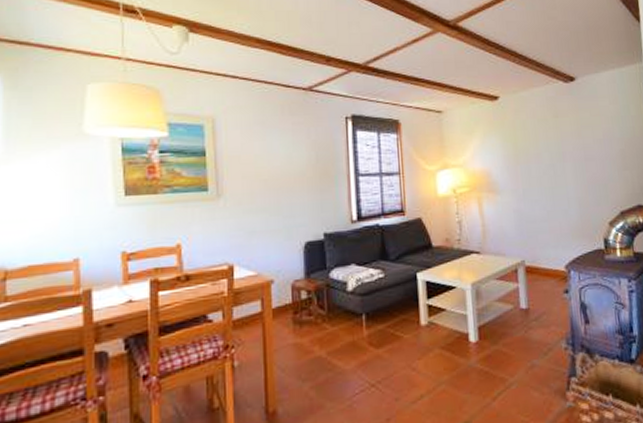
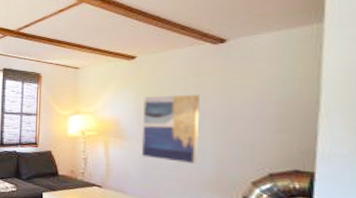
wall art: none [511,136,564,212] -> present [142,94,200,164]

